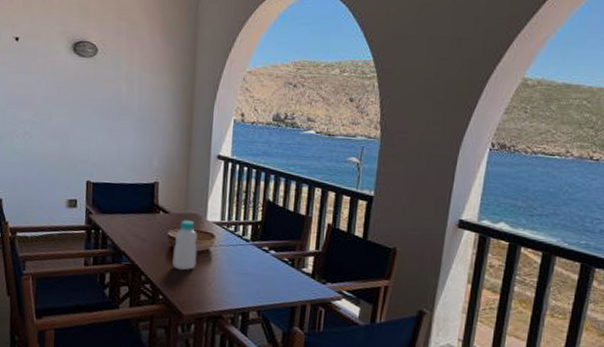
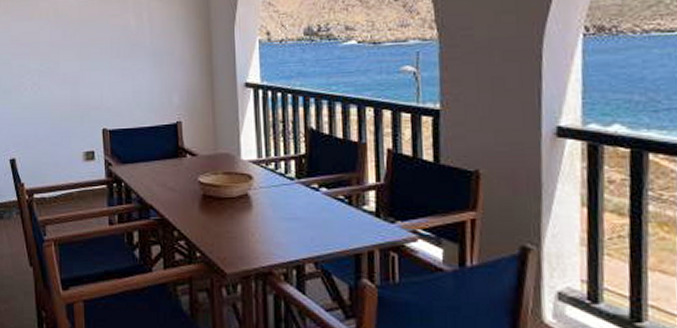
bottle: present [172,220,198,271] -> none [206,161,235,221]

